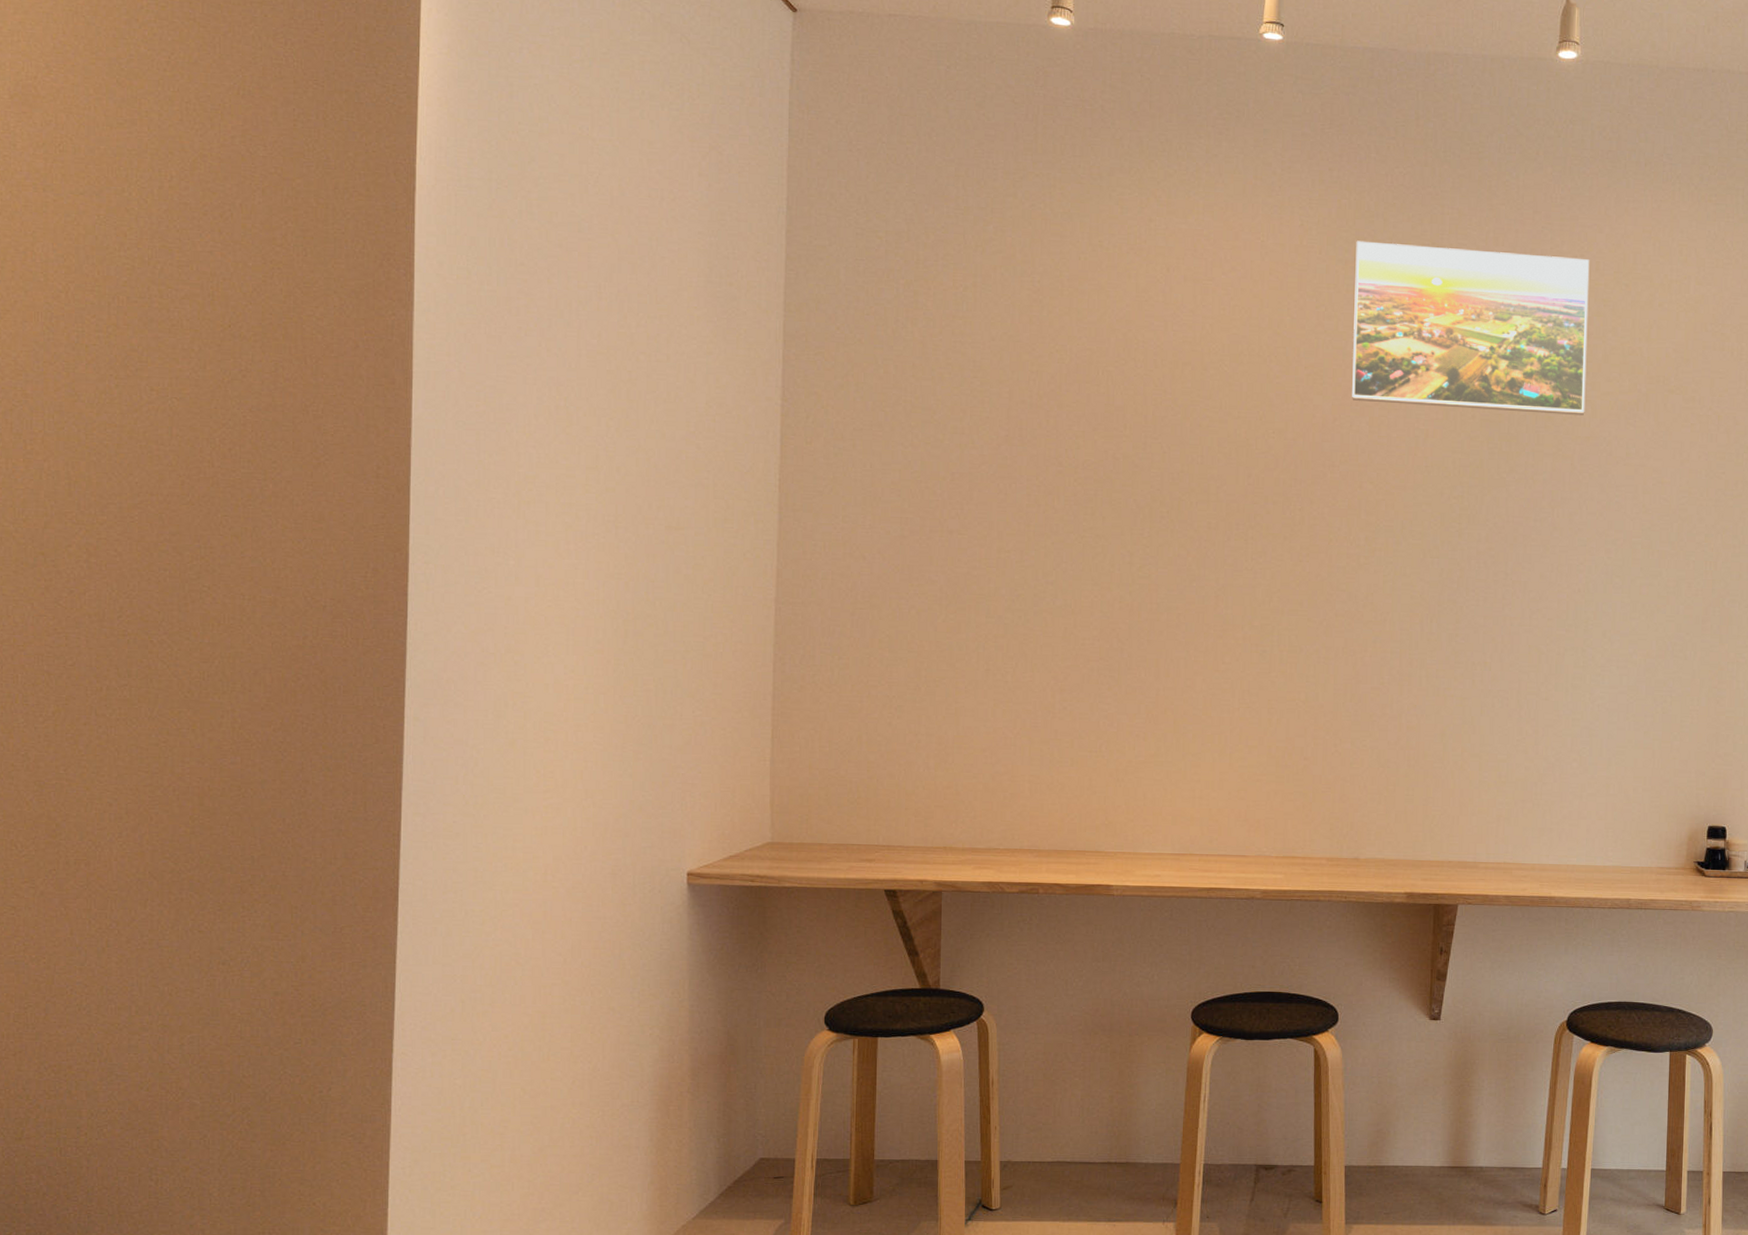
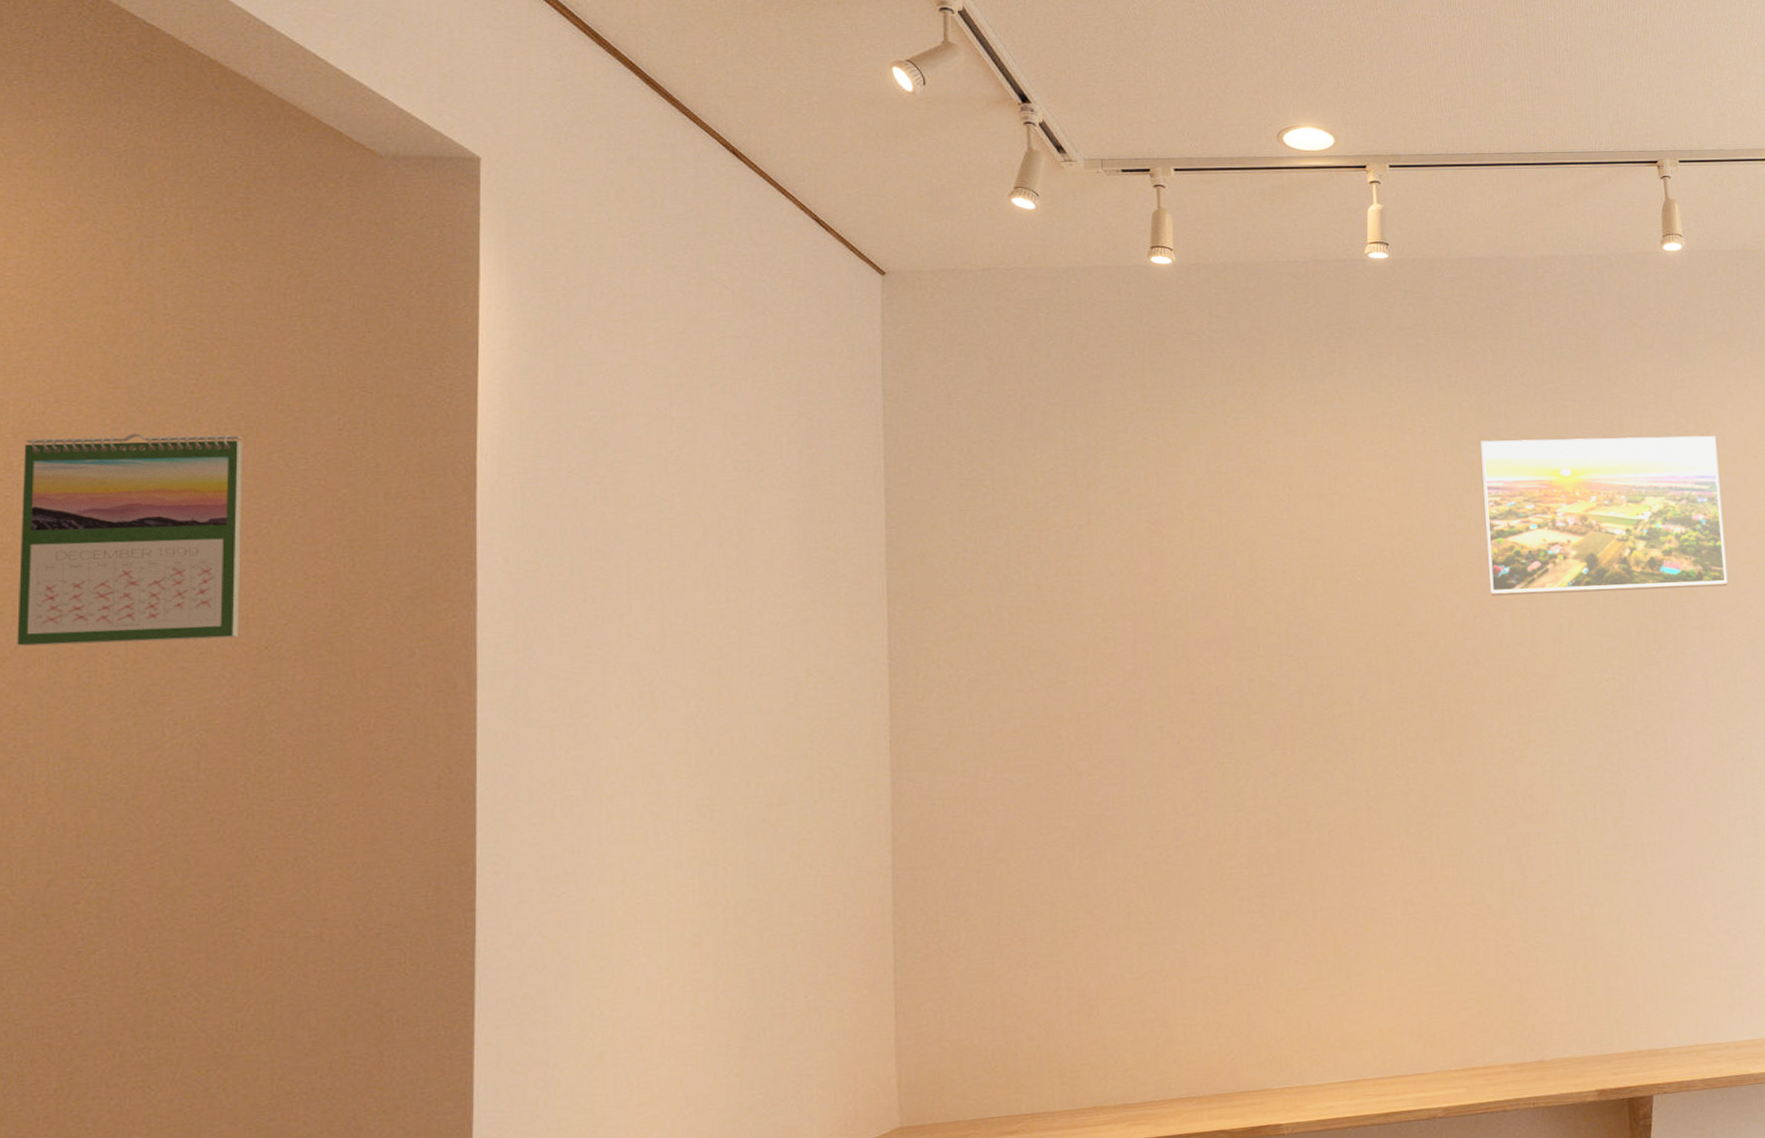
calendar: none [16,102,209,314] -> present [17,433,243,647]

